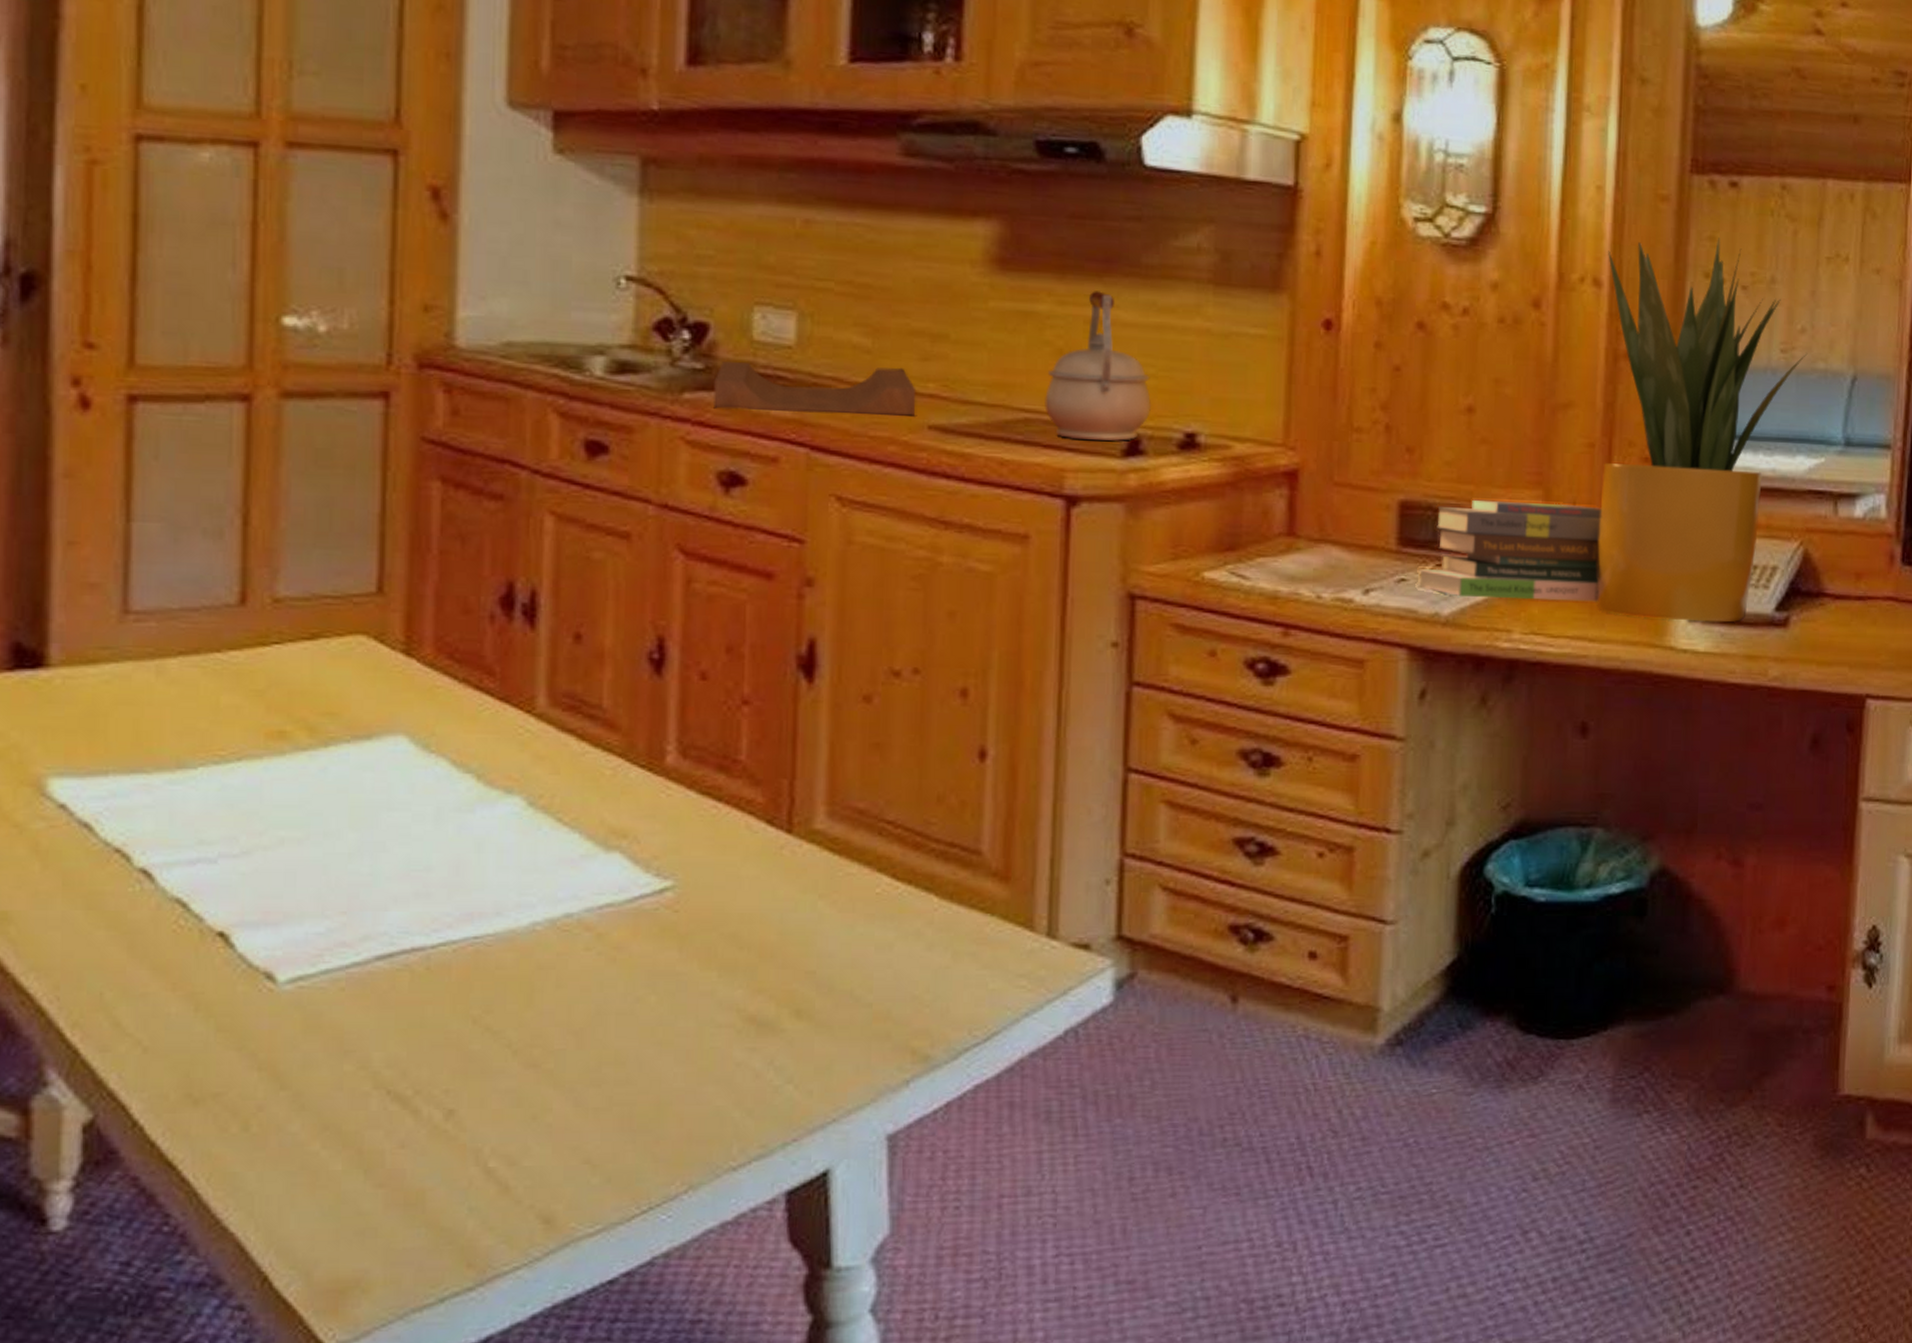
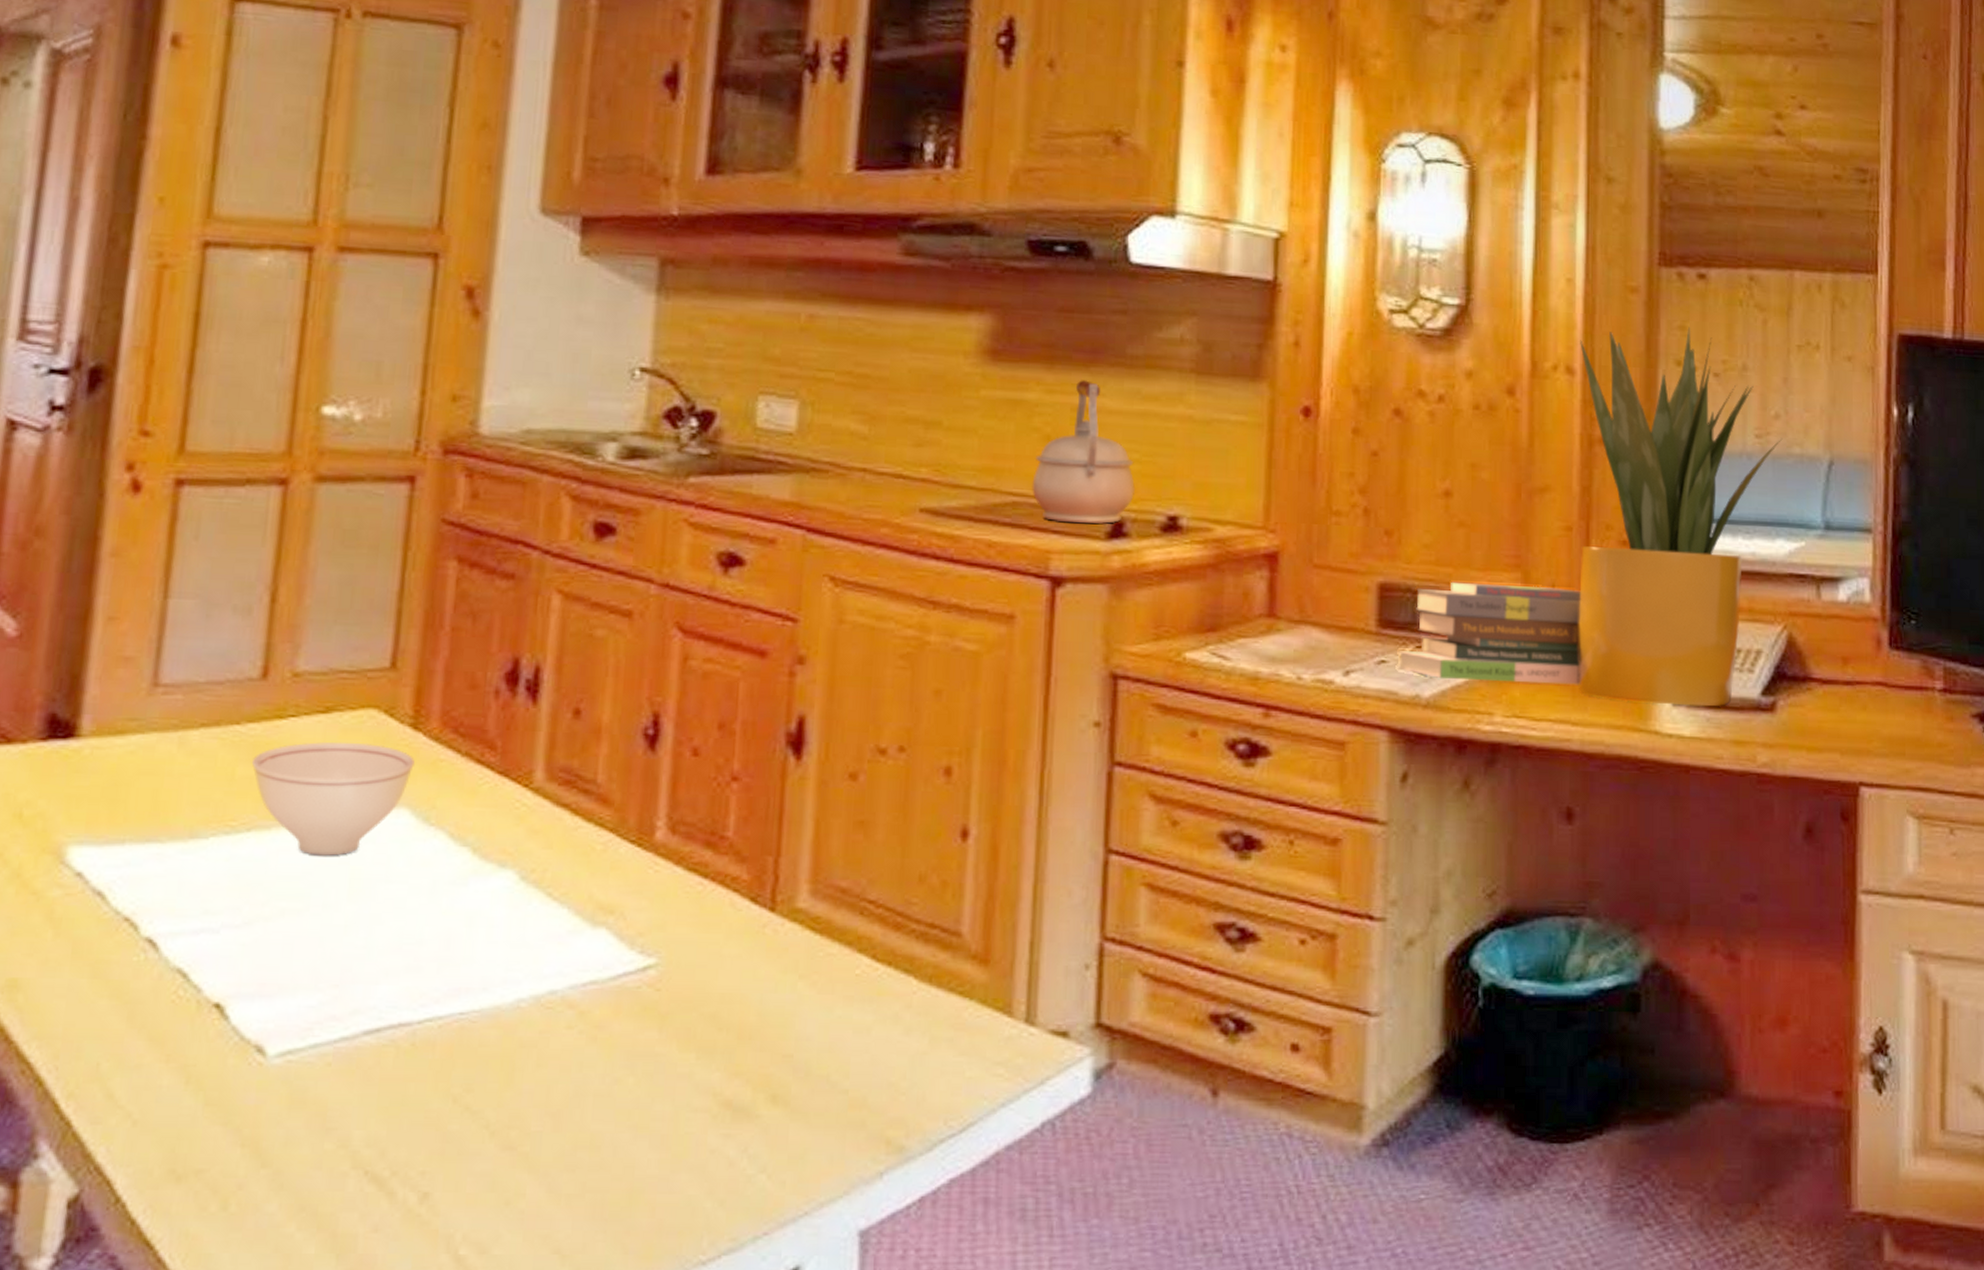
bowl: none [236,669,410,784] -> present [251,742,415,856]
cutting board: present [714,361,916,416] -> none [717,447,908,500]

